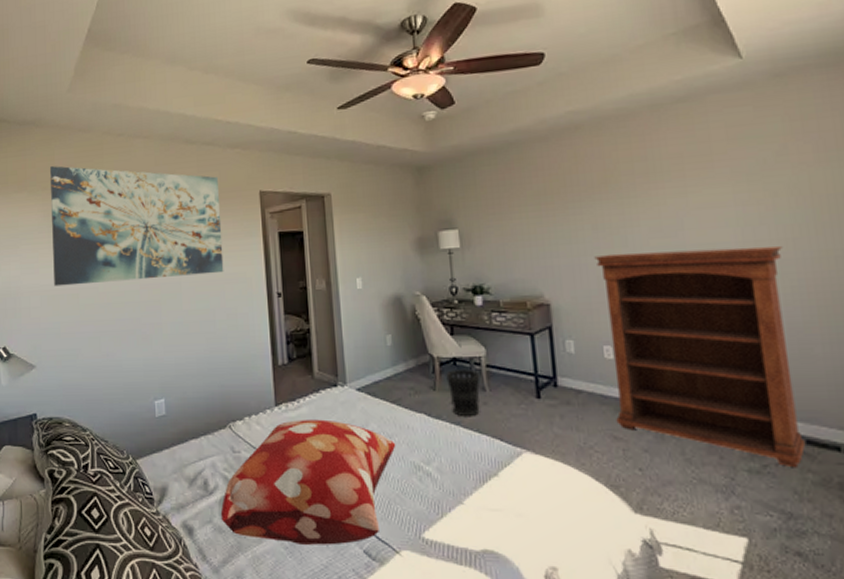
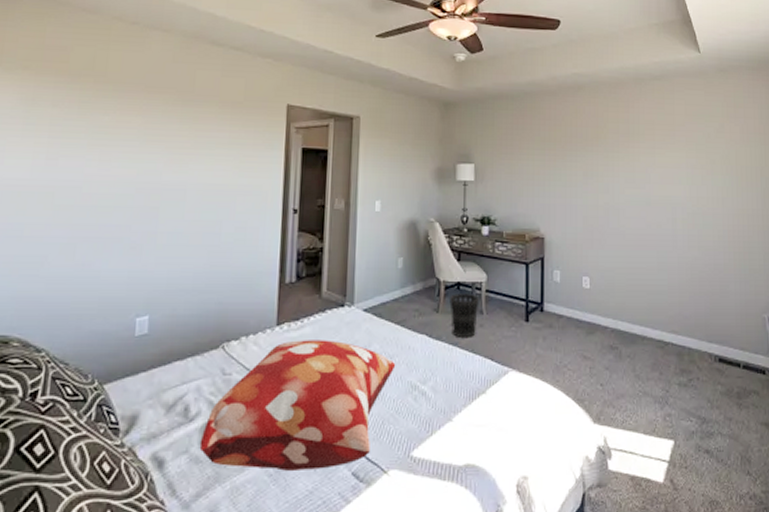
wall art: present [49,166,224,286] -> none [22,44,243,184]
bookshelf: present [594,246,806,468] -> none [583,198,719,382]

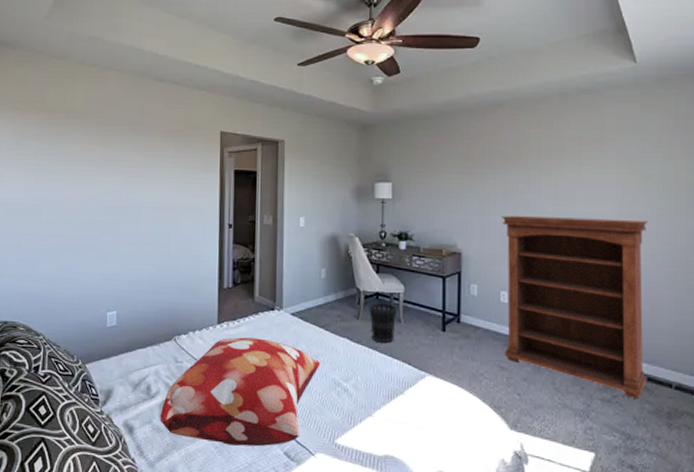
bookshelf: none [583,198,719,382] -> present [501,215,649,400]

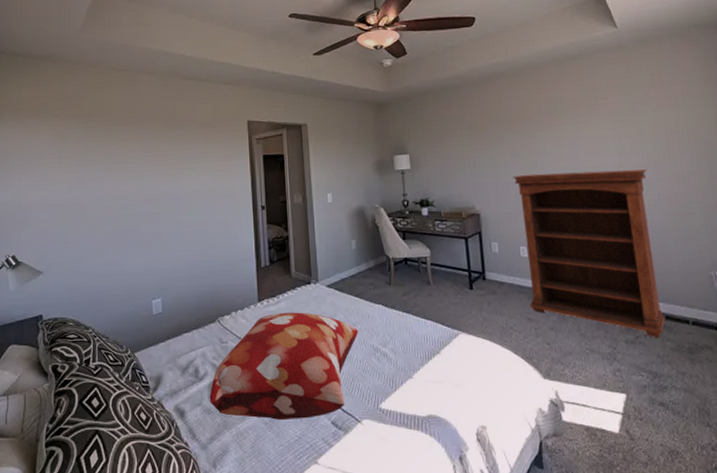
wastebasket: present [369,303,398,344] -> none [399,267,426,307]

